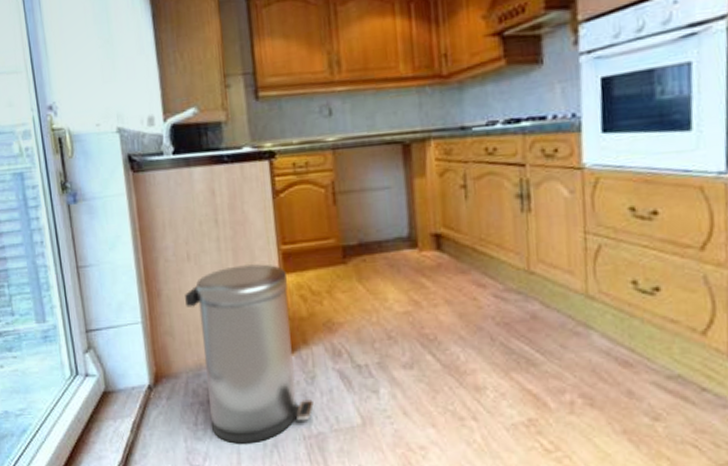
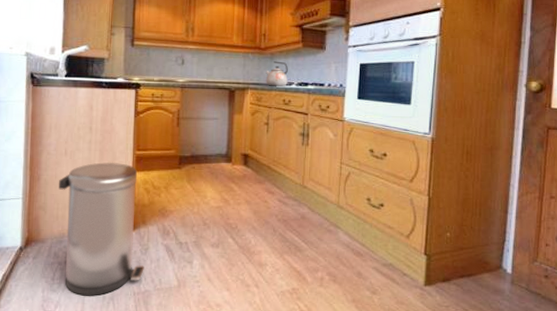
kettle: none [454,91,489,131] -> present [265,61,288,86]

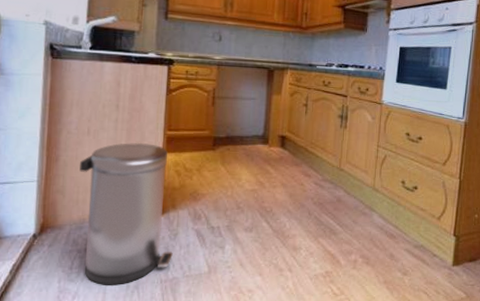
kettle: present [265,61,288,86] -> none [306,41,329,68]

